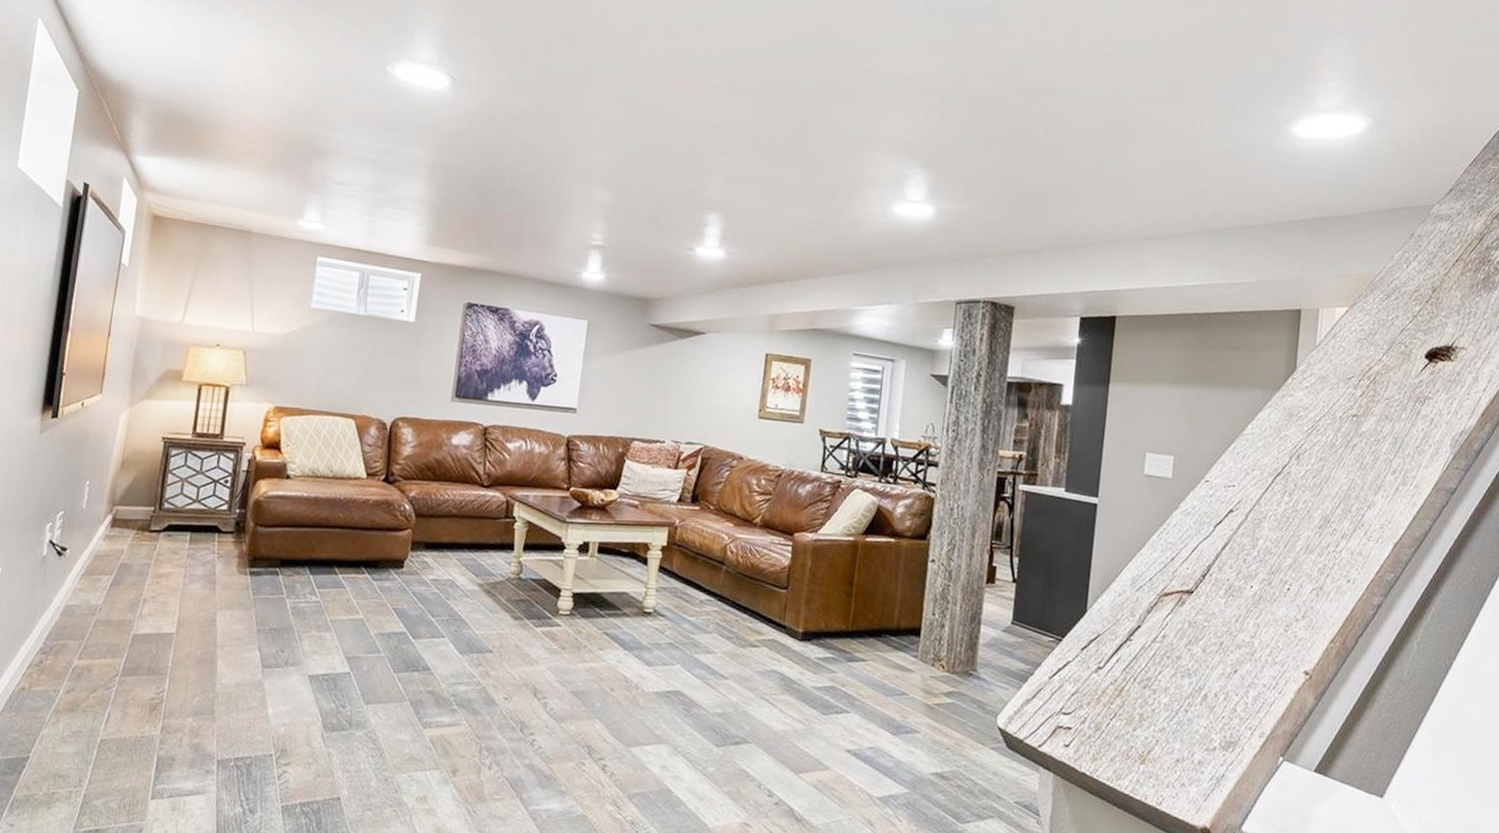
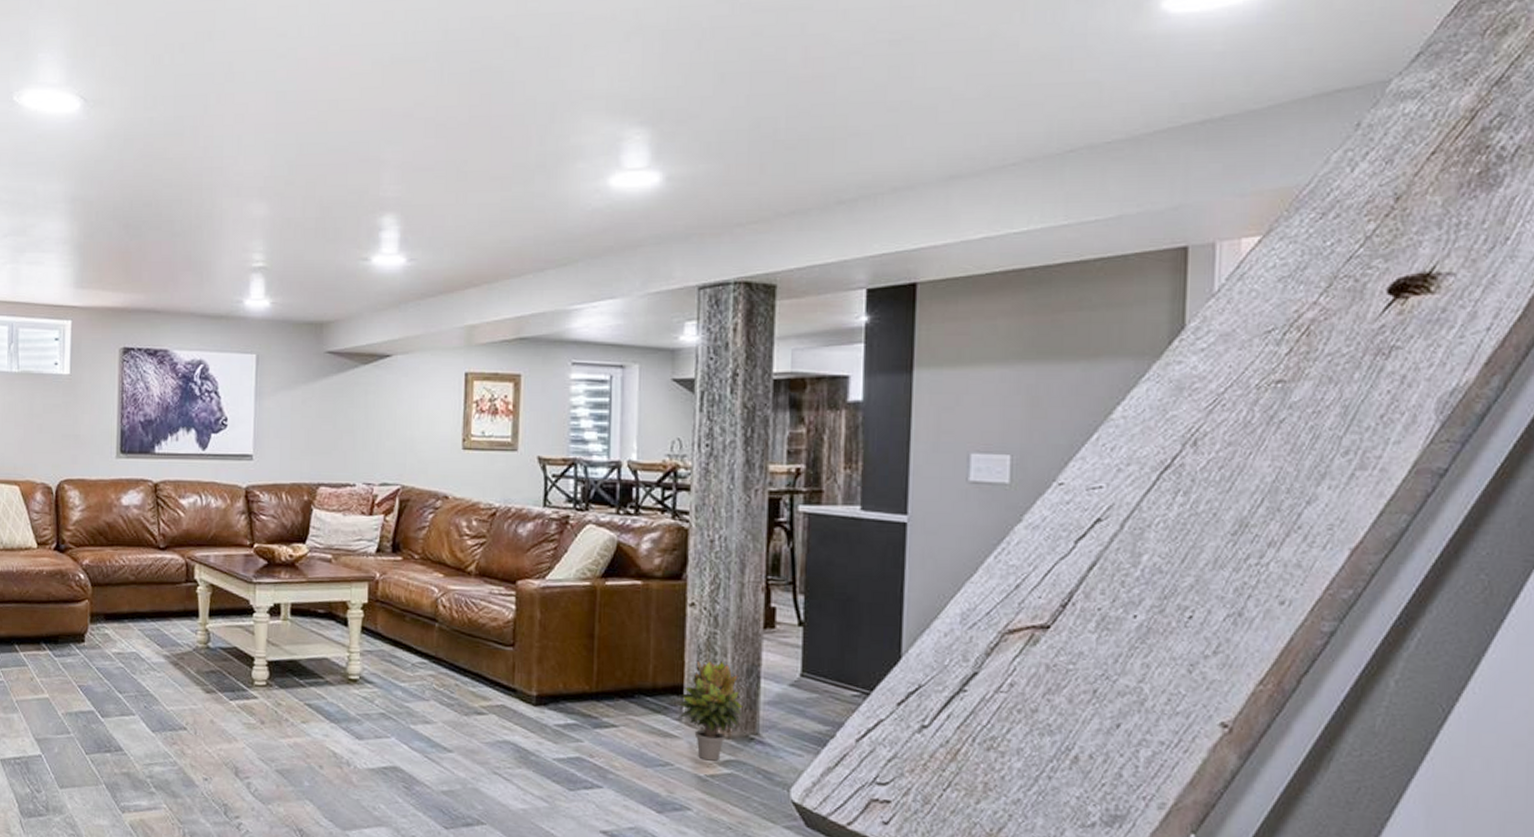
potted plant: none [915,607,966,692] -> present [678,660,743,761]

